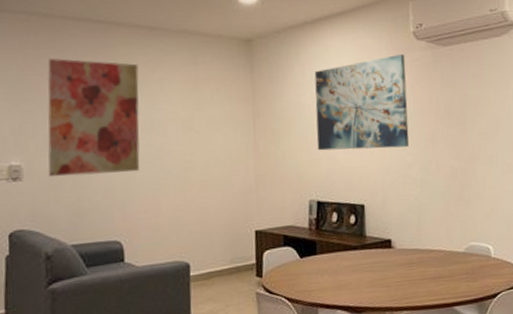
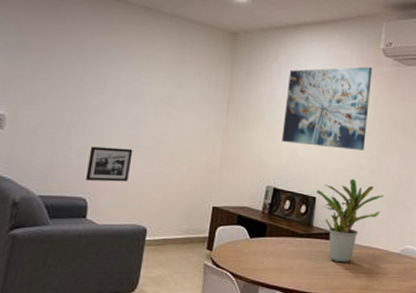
wall art: present [47,58,140,177] -> none [28,22,130,137]
picture frame: none [116,182,162,222] -> present [86,146,133,182]
potted plant: none [363,178,438,272] -> present [316,178,384,263]

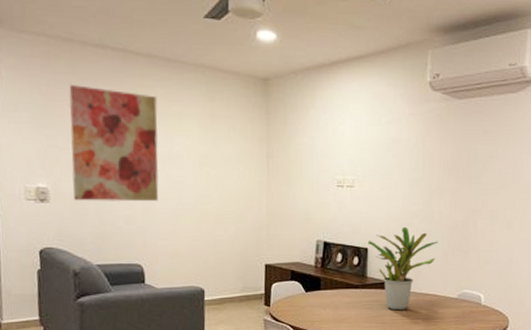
wall art: none [28,22,130,137] -> present [69,85,159,202]
picture frame: present [86,146,133,182] -> none [136,213,179,247]
wall art: present [281,67,373,150] -> none [327,105,419,197]

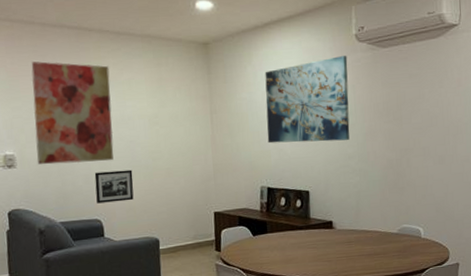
picture frame: none [136,213,179,247] -> present [94,169,134,204]
wall art: none [327,105,419,197] -> present [265,56,350,144]
potted plant: present [368,226,438,311] -> none [308,168,375,249]

